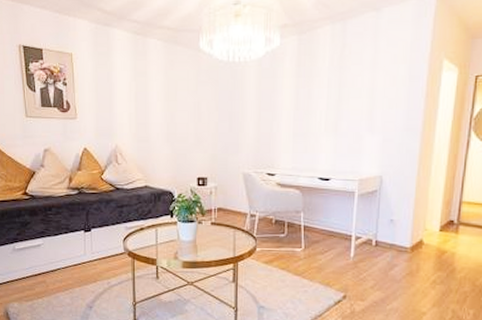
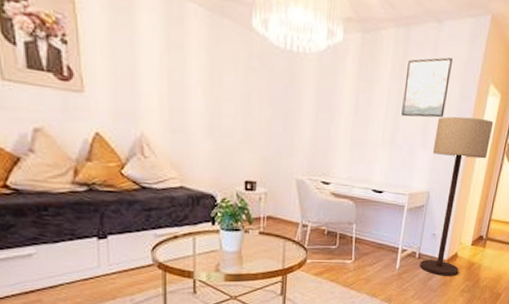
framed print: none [344,42,395,105] -> present [401,57,452,118]
floor lamp: none [378,96,453,266] -> present [420,116,494,276]

